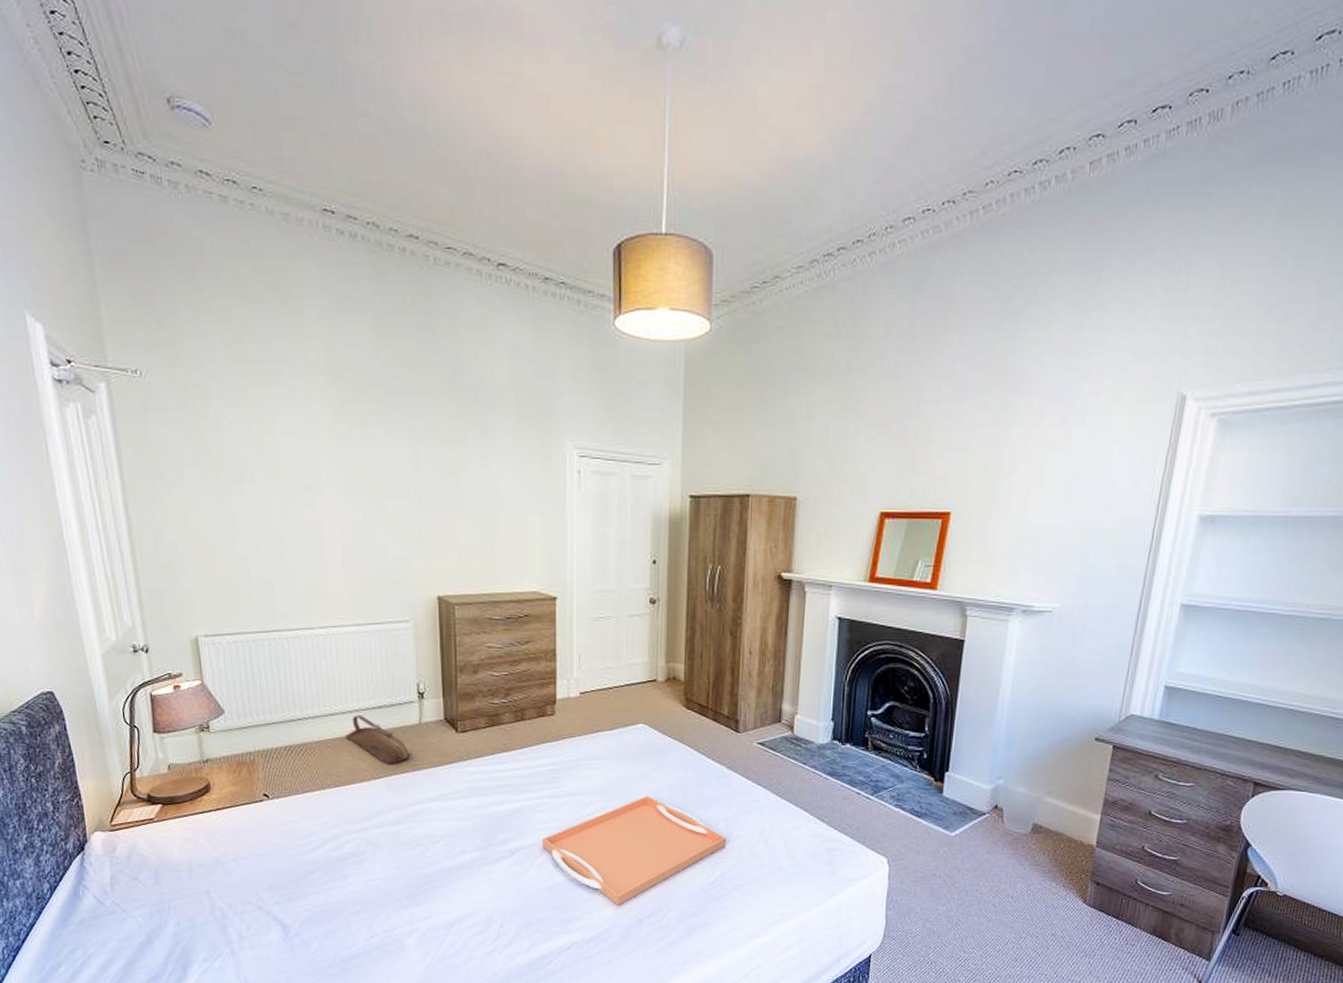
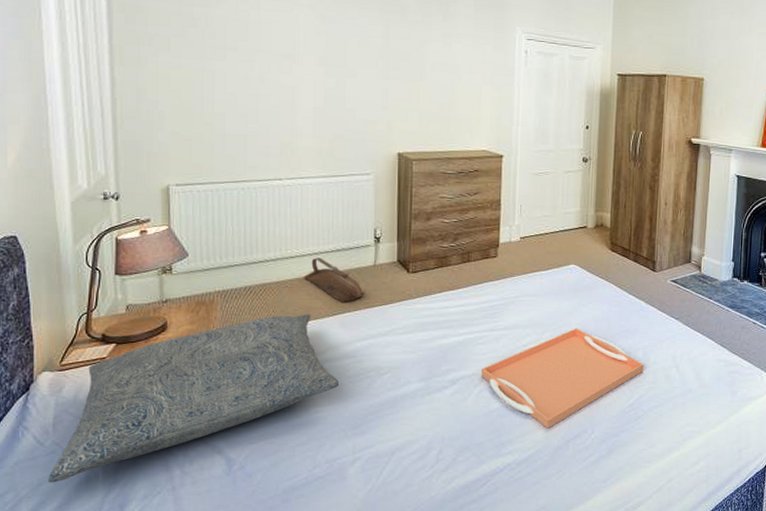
pillow: none [112,776,390,942] -> present [48,314,339,483]

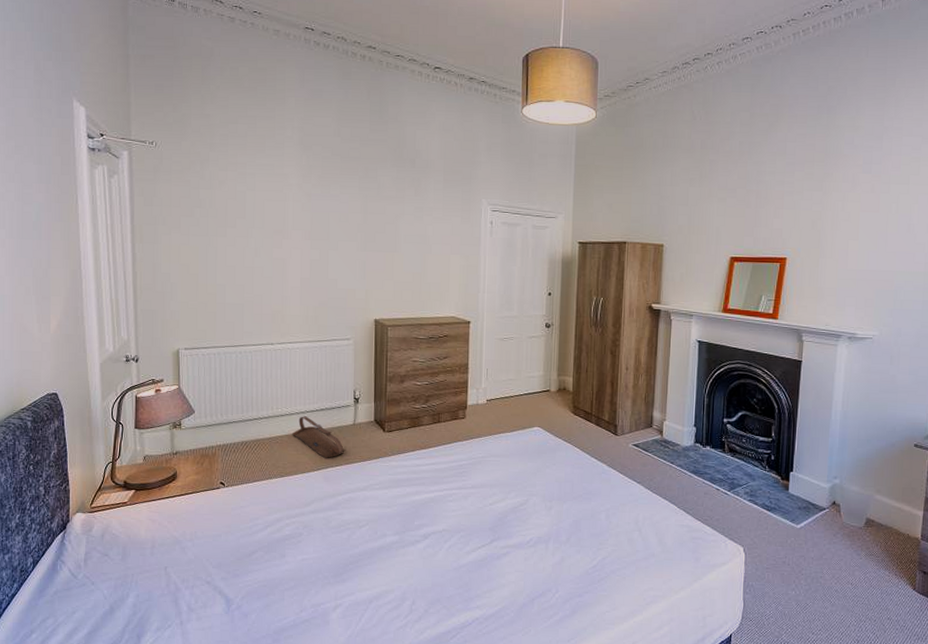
pillow: present [48,314,339,483] -> none [80,468,323,612]
serving tray: present [480,328,644,429] -> none [450,489,607,586]

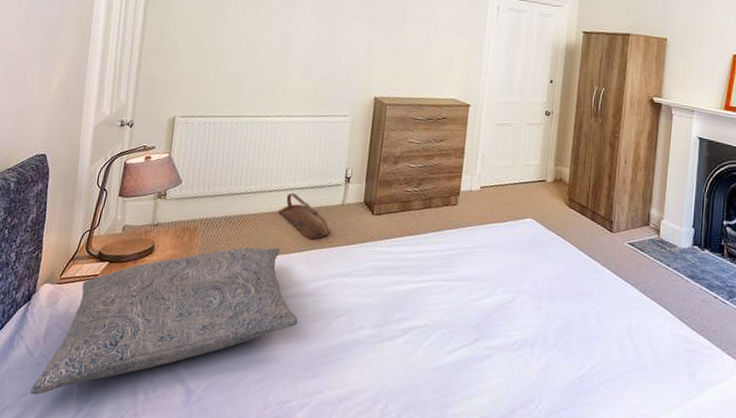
pillow: none [80,468,323,612] -> present [30,247,298,395]

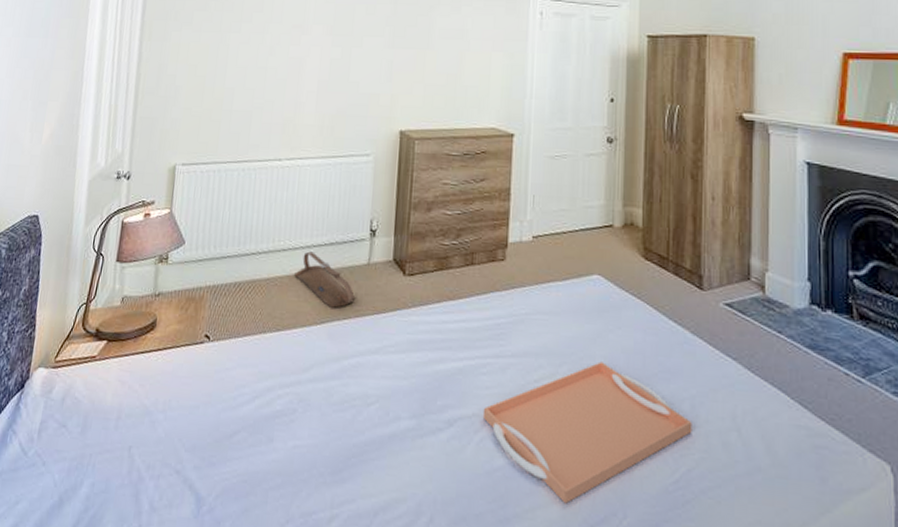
pillow: present [30,247,298,395] -> none [24,319,321,503]
serving tray: none [432,285,597,393] -> present [482,361,692,504]

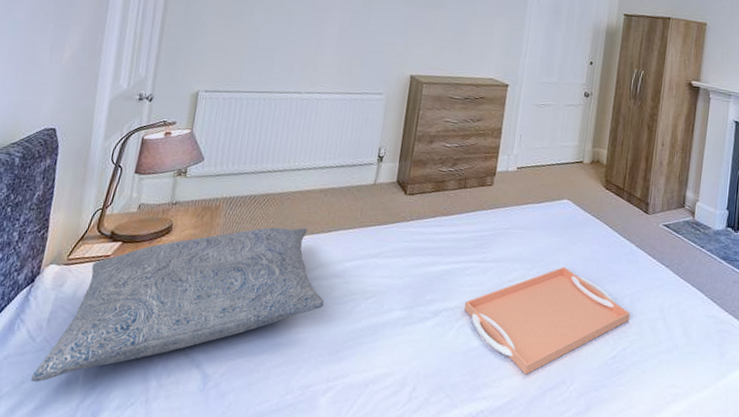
pillow: none [24,319,321,503] -> present [31,227,324,383]
bag: present [294,251,356,308] -> none [307,171,361,220]

